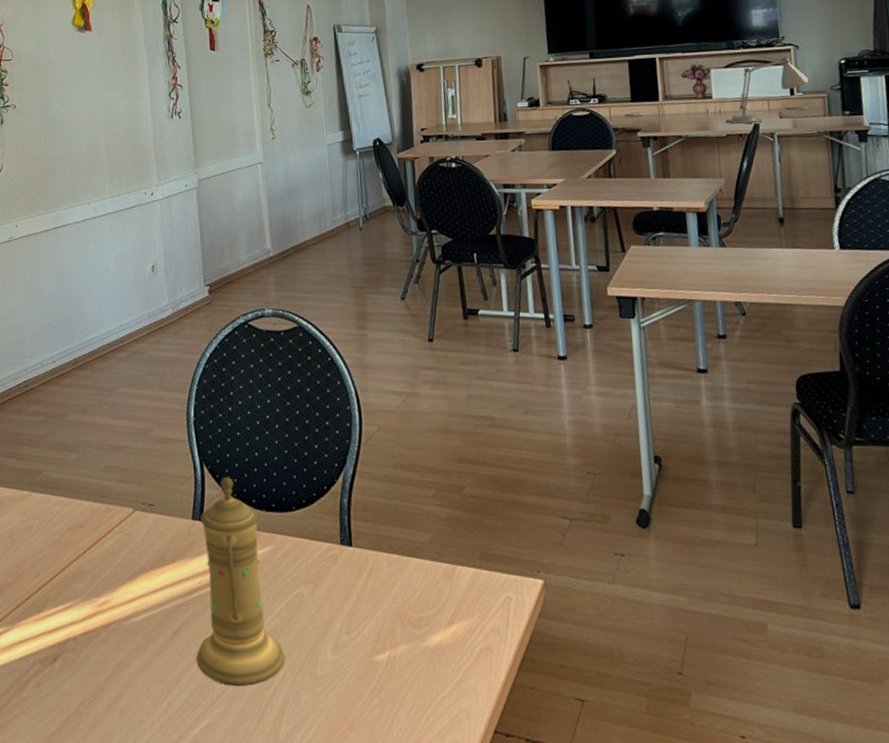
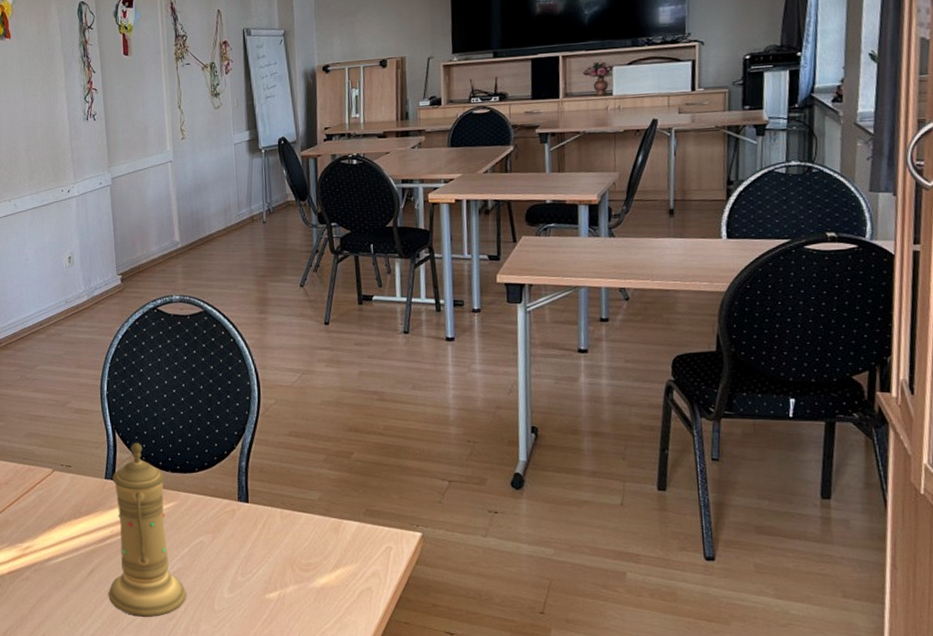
desk lamp: present [725,57,809,125] -> none [624,53,712,120]

